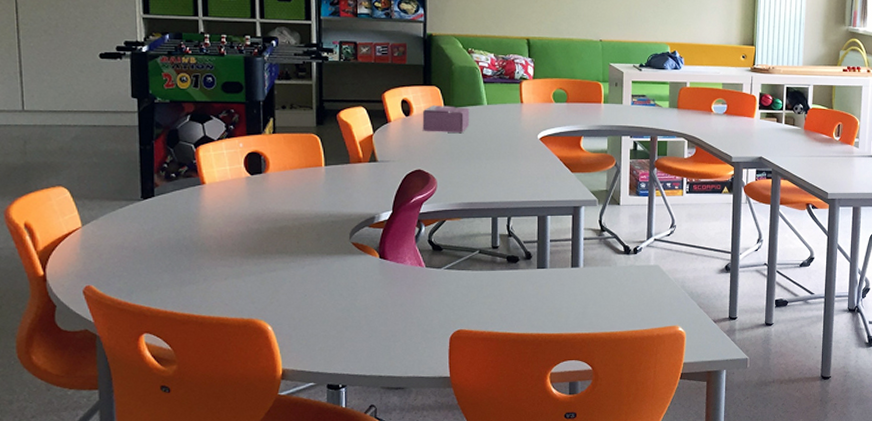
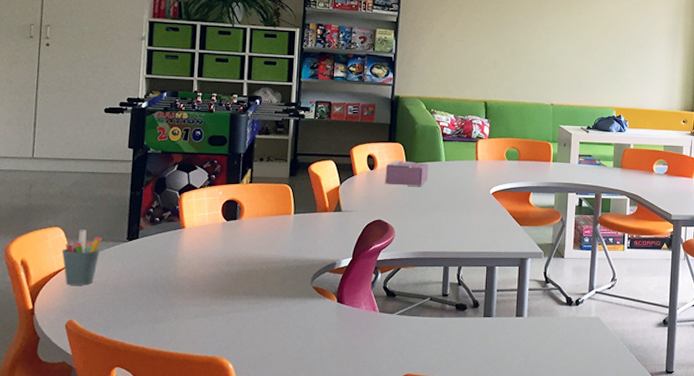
pen holder: none [69,188,113,249] -> present [61,229,101,285]

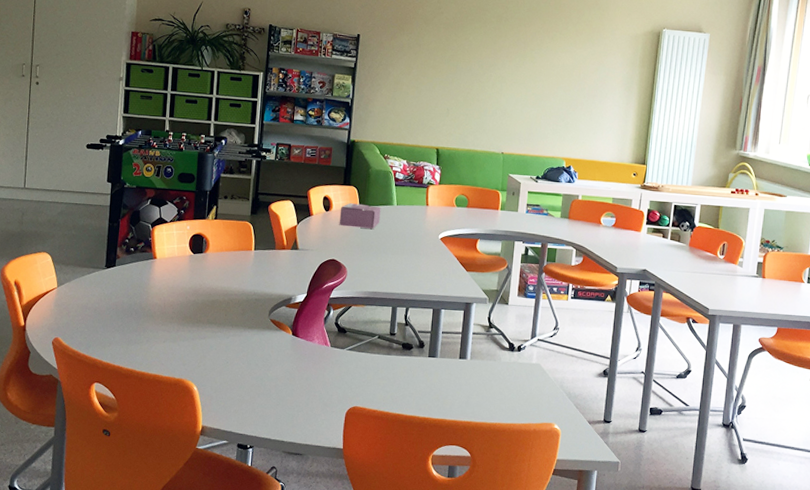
pen holder: present [61,229,101,285] -> none [49,255,83,307]

